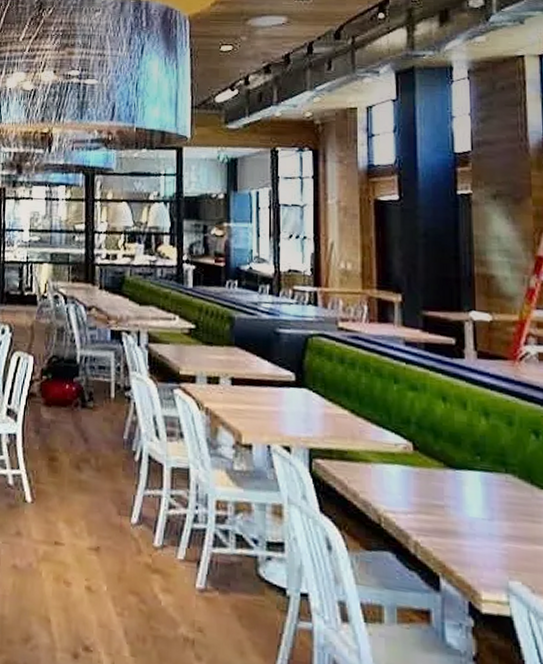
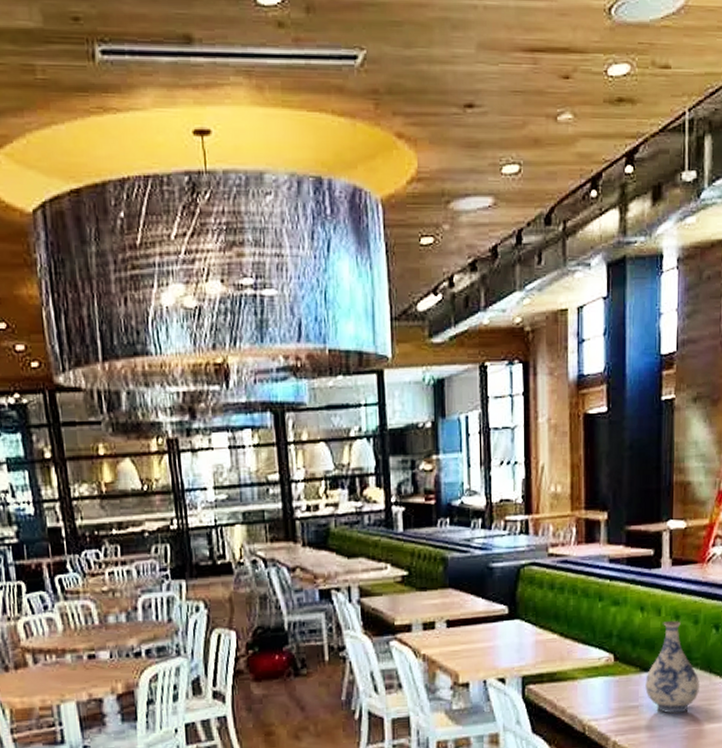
vase: none [451,417,520,525] -> present [645,621,701,714]

